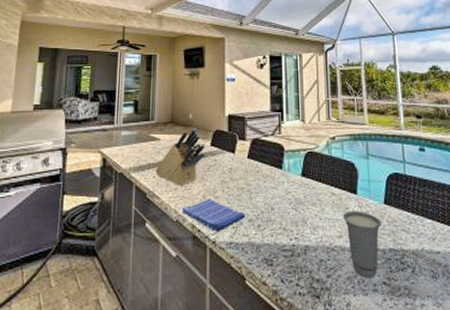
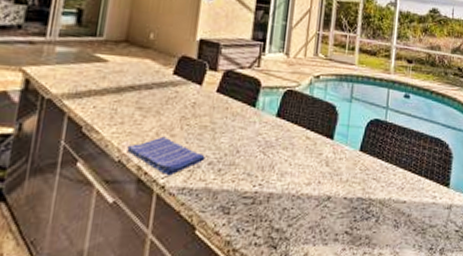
knife block: present [155,128,205,186] -> none [97,51,167,120]
cup: present [342,211,382,278] -> none [314,158,354,228]

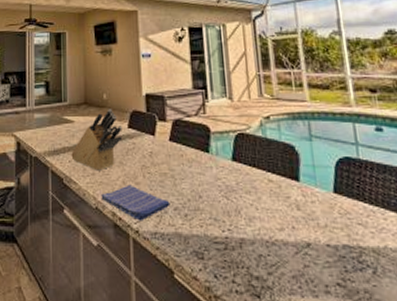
knife block: none [97,51,167,120] -> present [71,109,123,171]

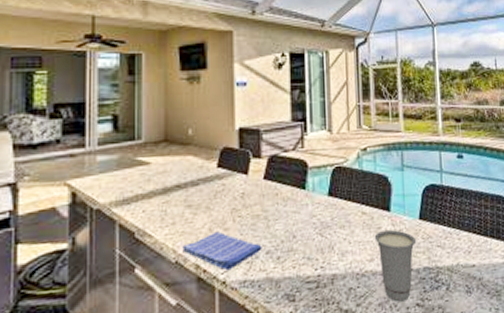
knife block: present [71,109,123,171] -> none [146,146,211,220]
cup: none [283,201,333,278] -> present [374,230,417,302]

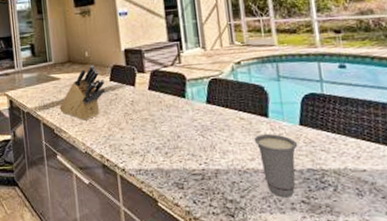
knife block: none [146,146,211,220] -> present [59,65,106,121]
dish towel: present [182,231,262,271] -> none [89,130,152,161]

